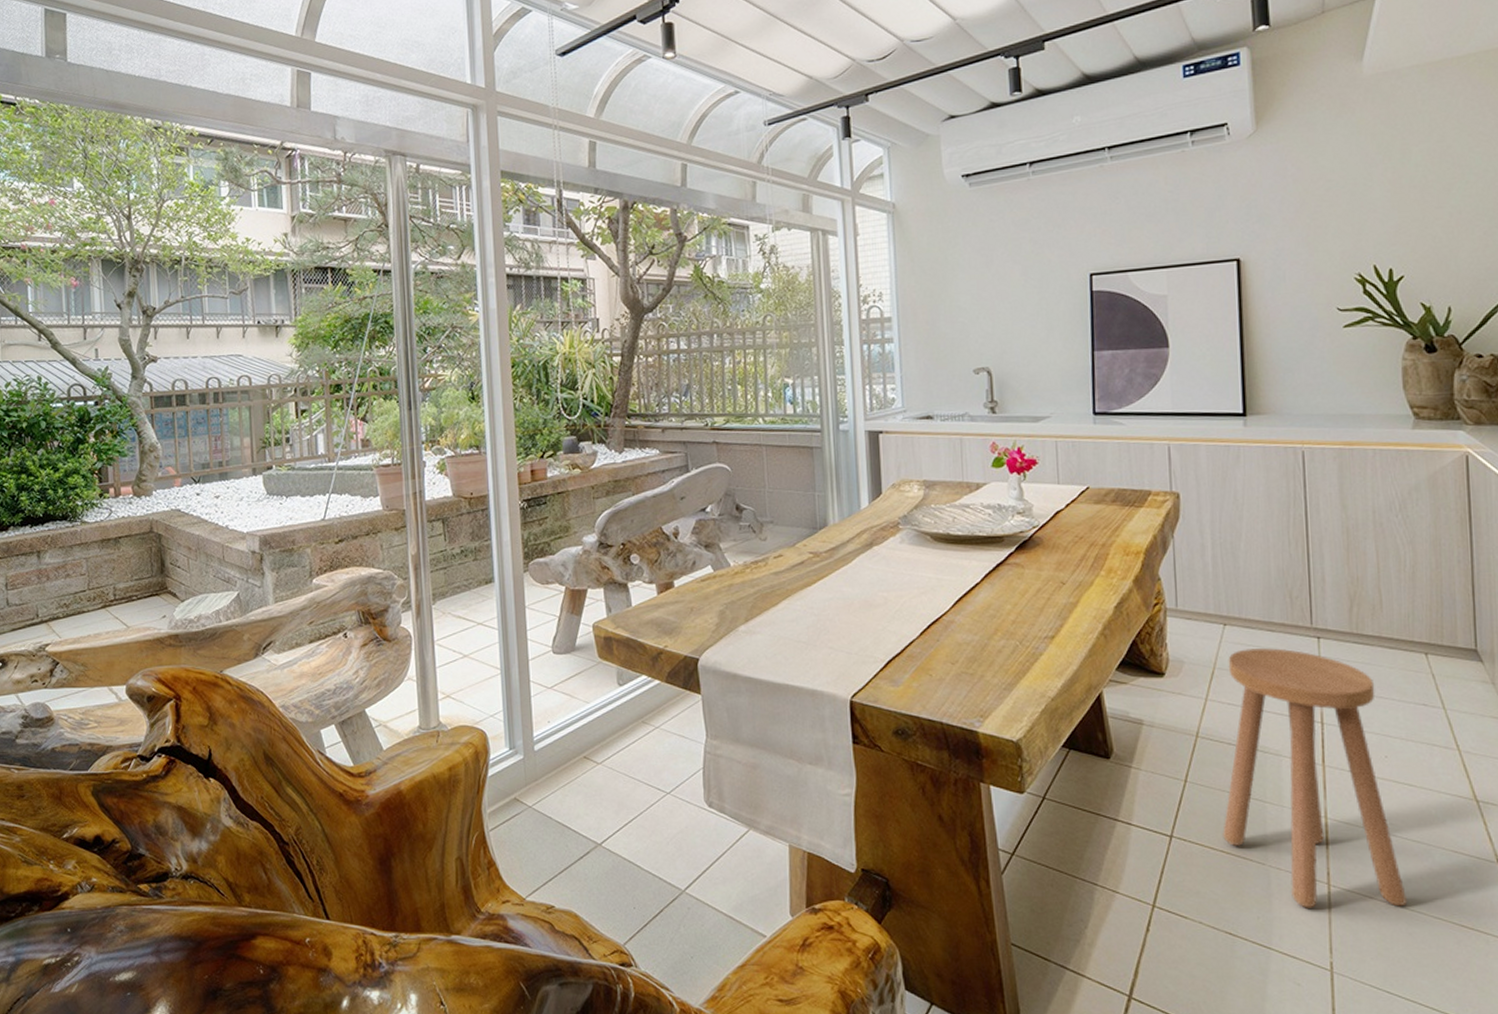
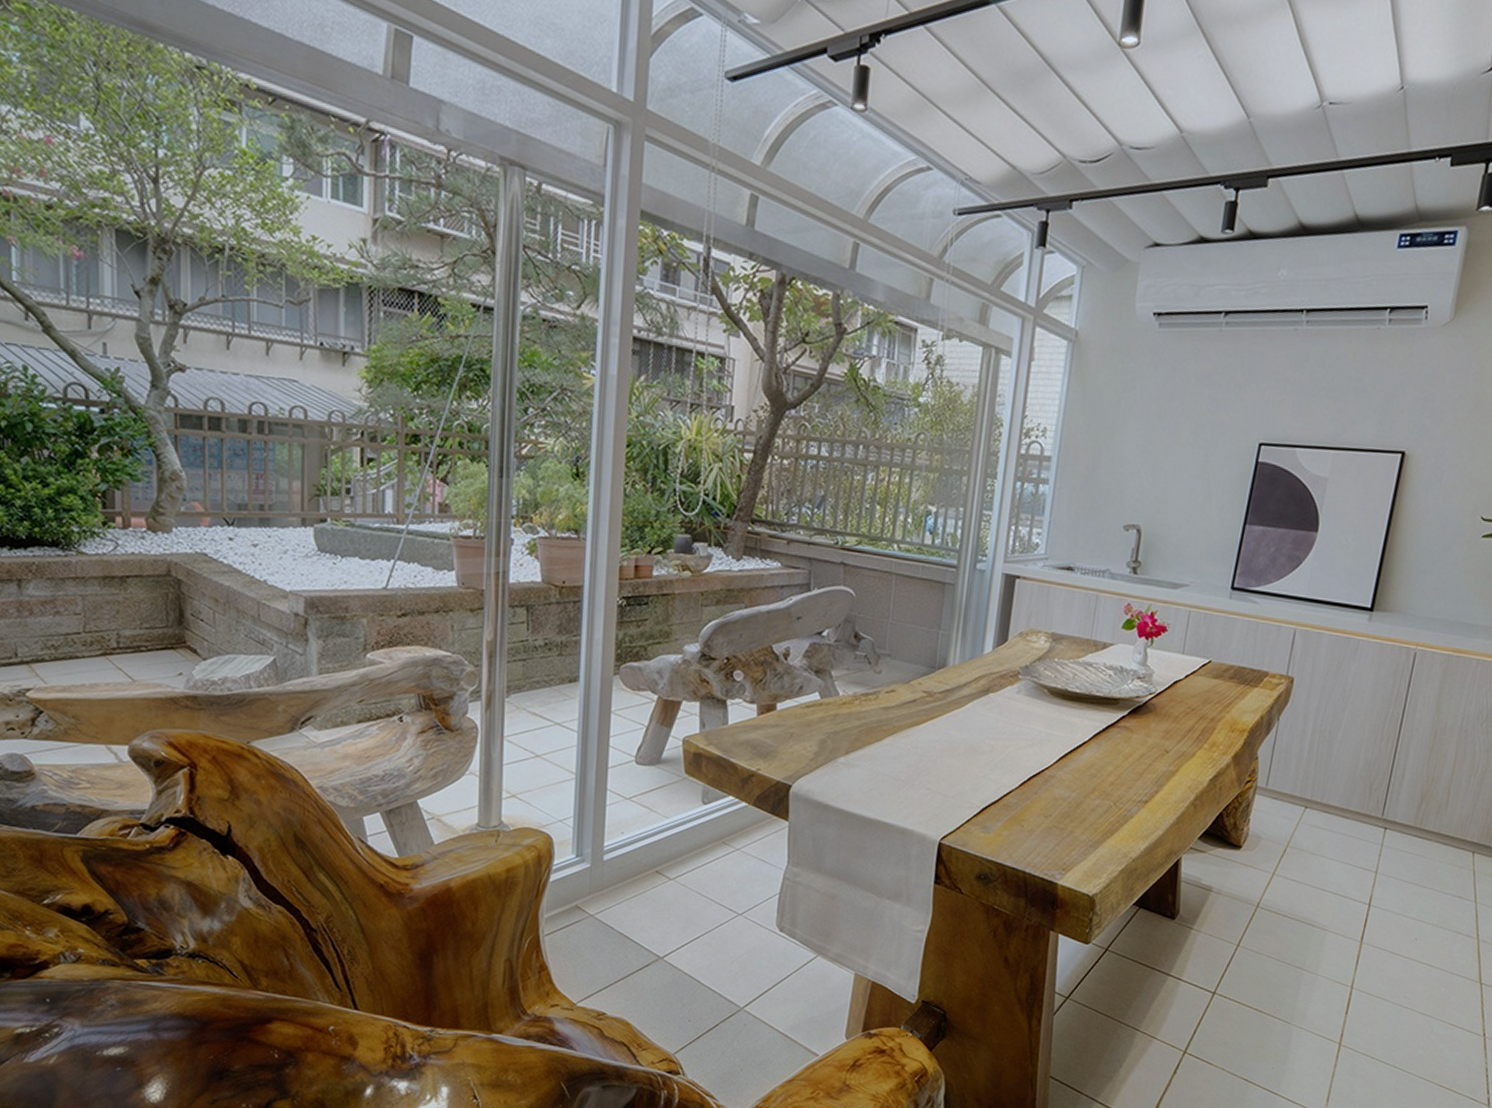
stool: present [1222,648,1407,908] -> none [1259,831,1423,1067]

